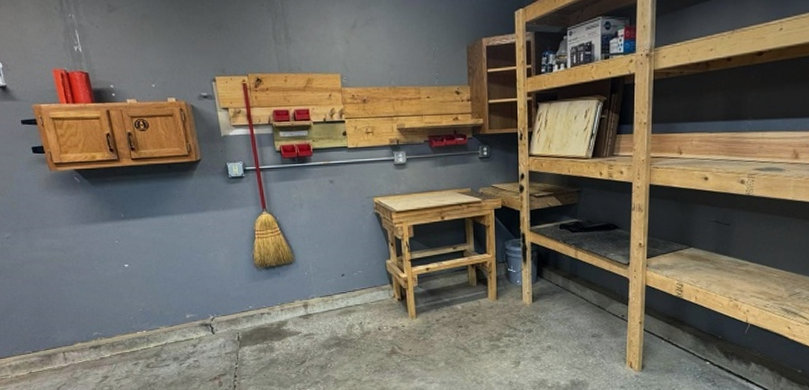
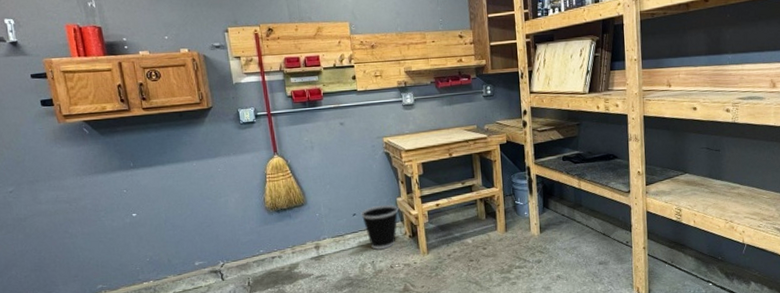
wastebasket: none [349,266,388,312] -> present [361,204,399,250]

